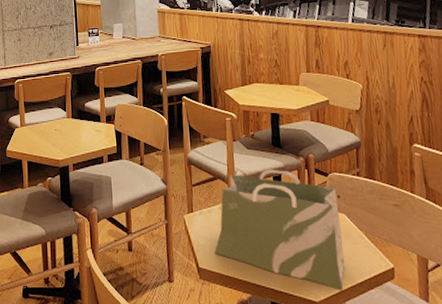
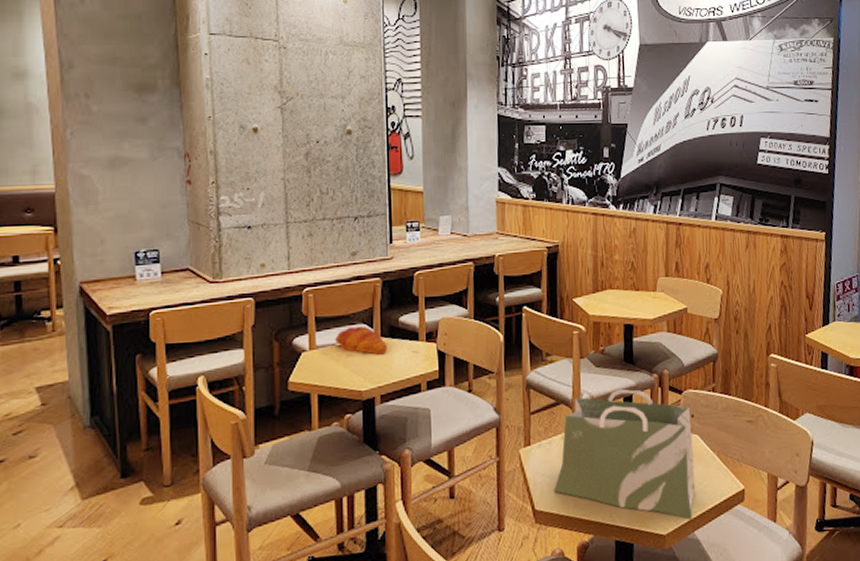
croissant: none [39,109,77,132] -> present [335,326,387,355]

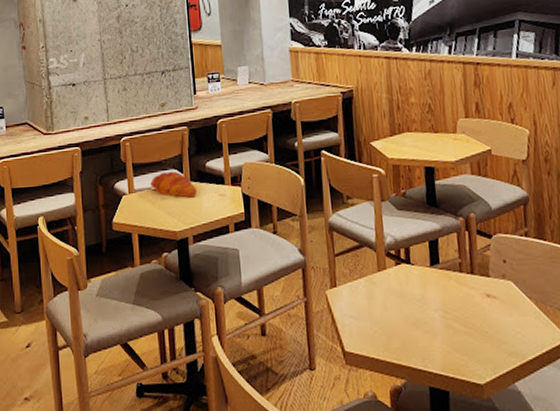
grocery bag: present [554,388,696,520] -> none [362,232,513,370]

